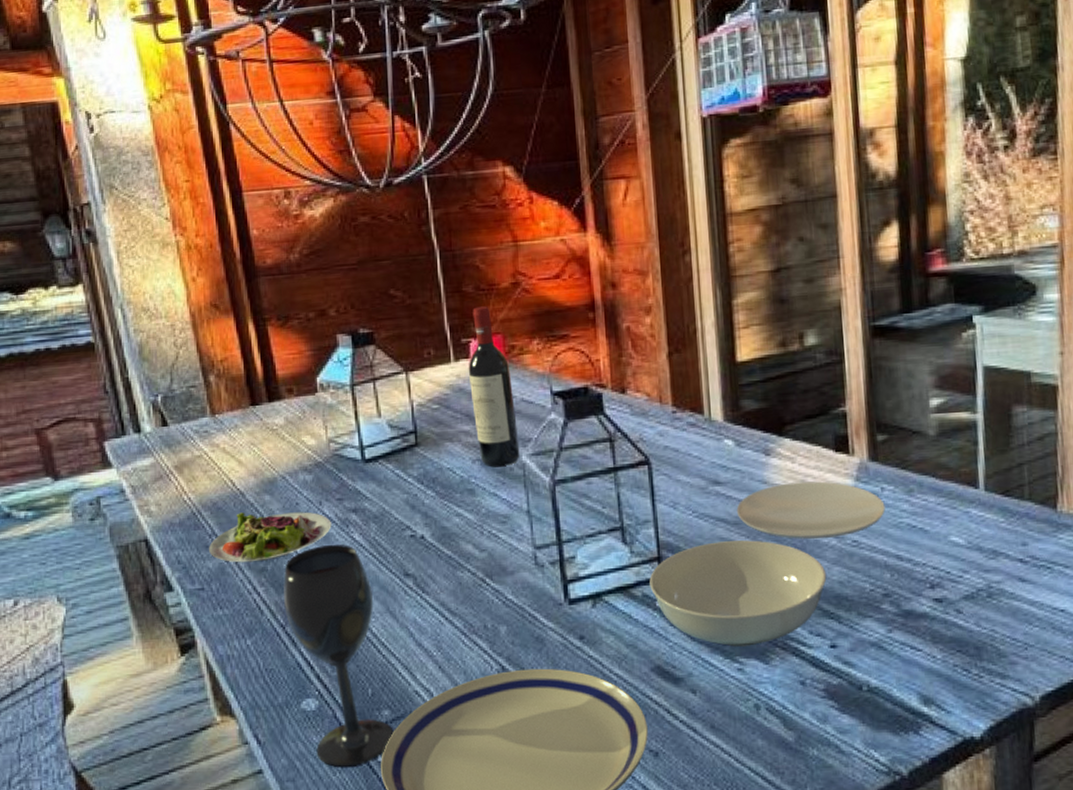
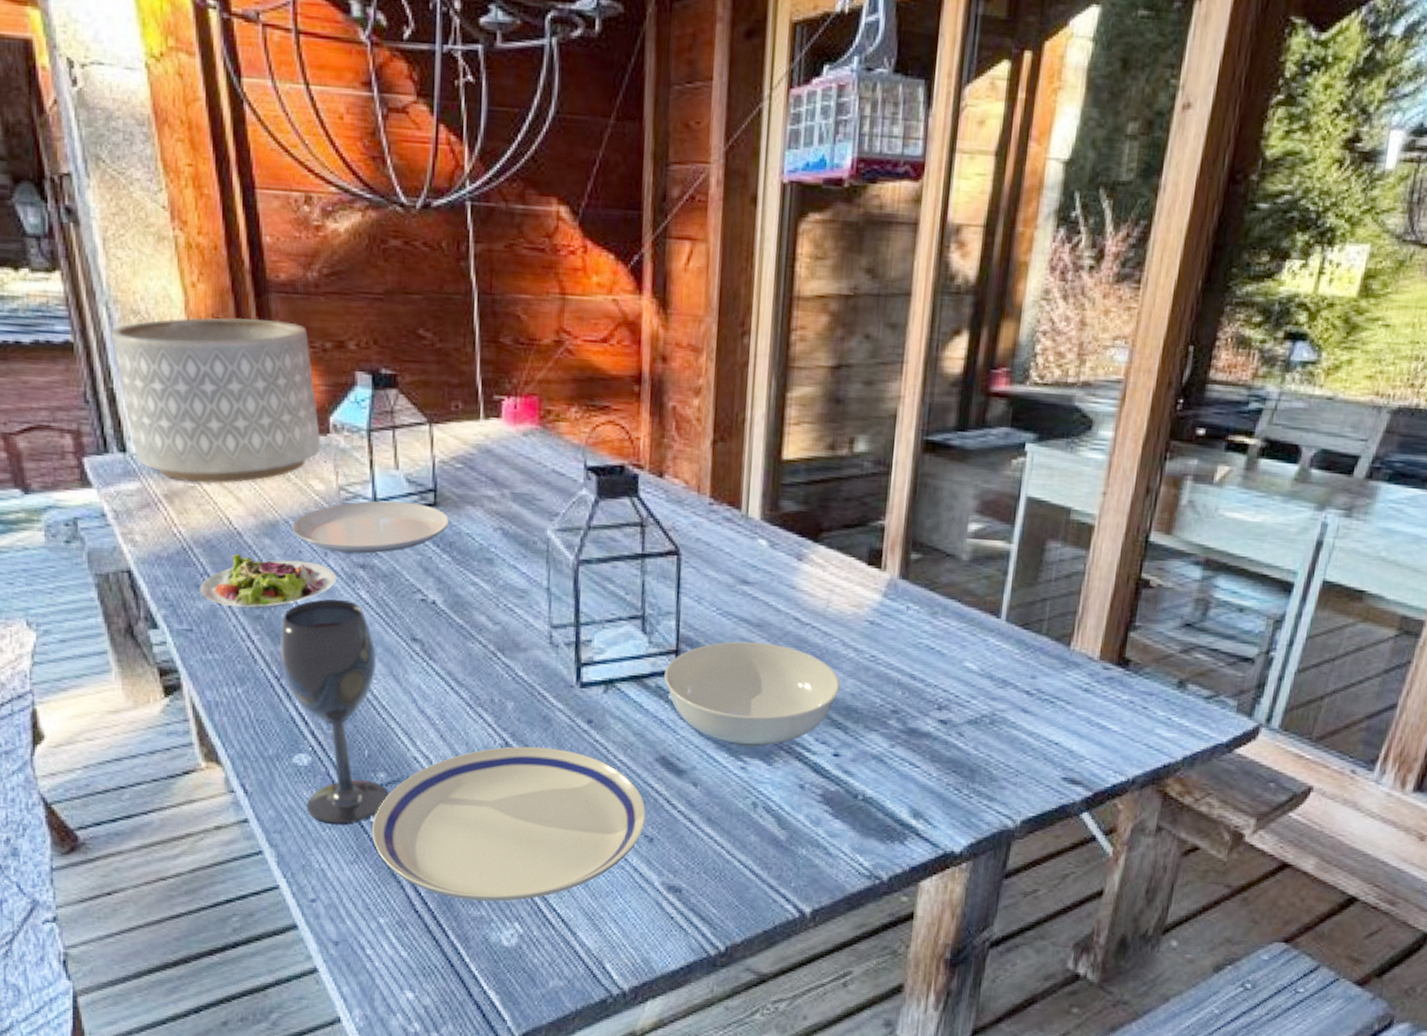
planter: none [125,299,311,452] -> present [110,317,321,484]
plate: none [288,445,430,500] -> present [292,500,449,554]
wine bottle: present [468,306,520,466] -> none [498,362,546,538]
plate: present [736,481,885,540] -> none [760,591,908,651]

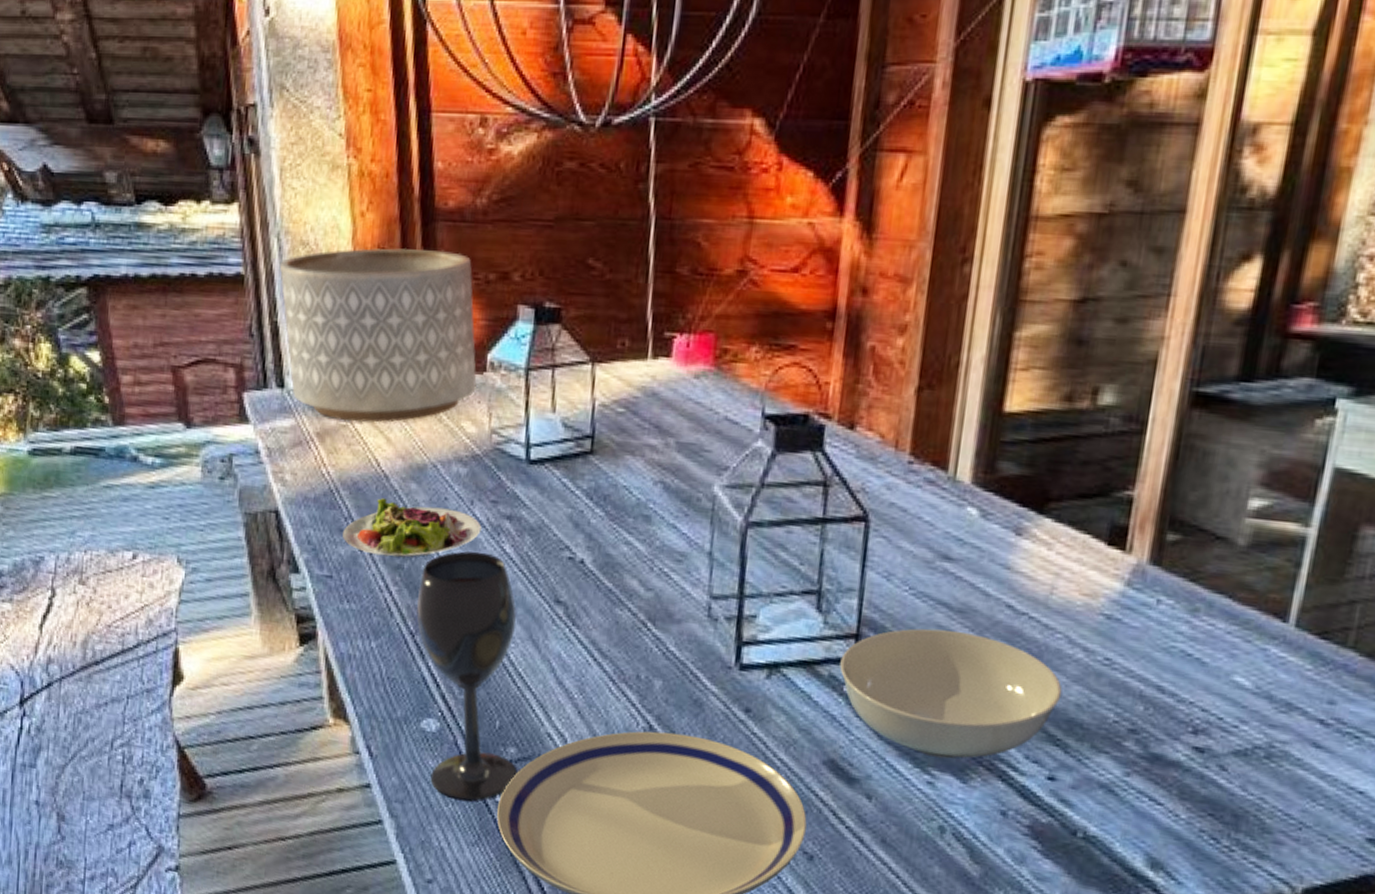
plate: present [292,500,449,554] -> none [439,446,605,504]

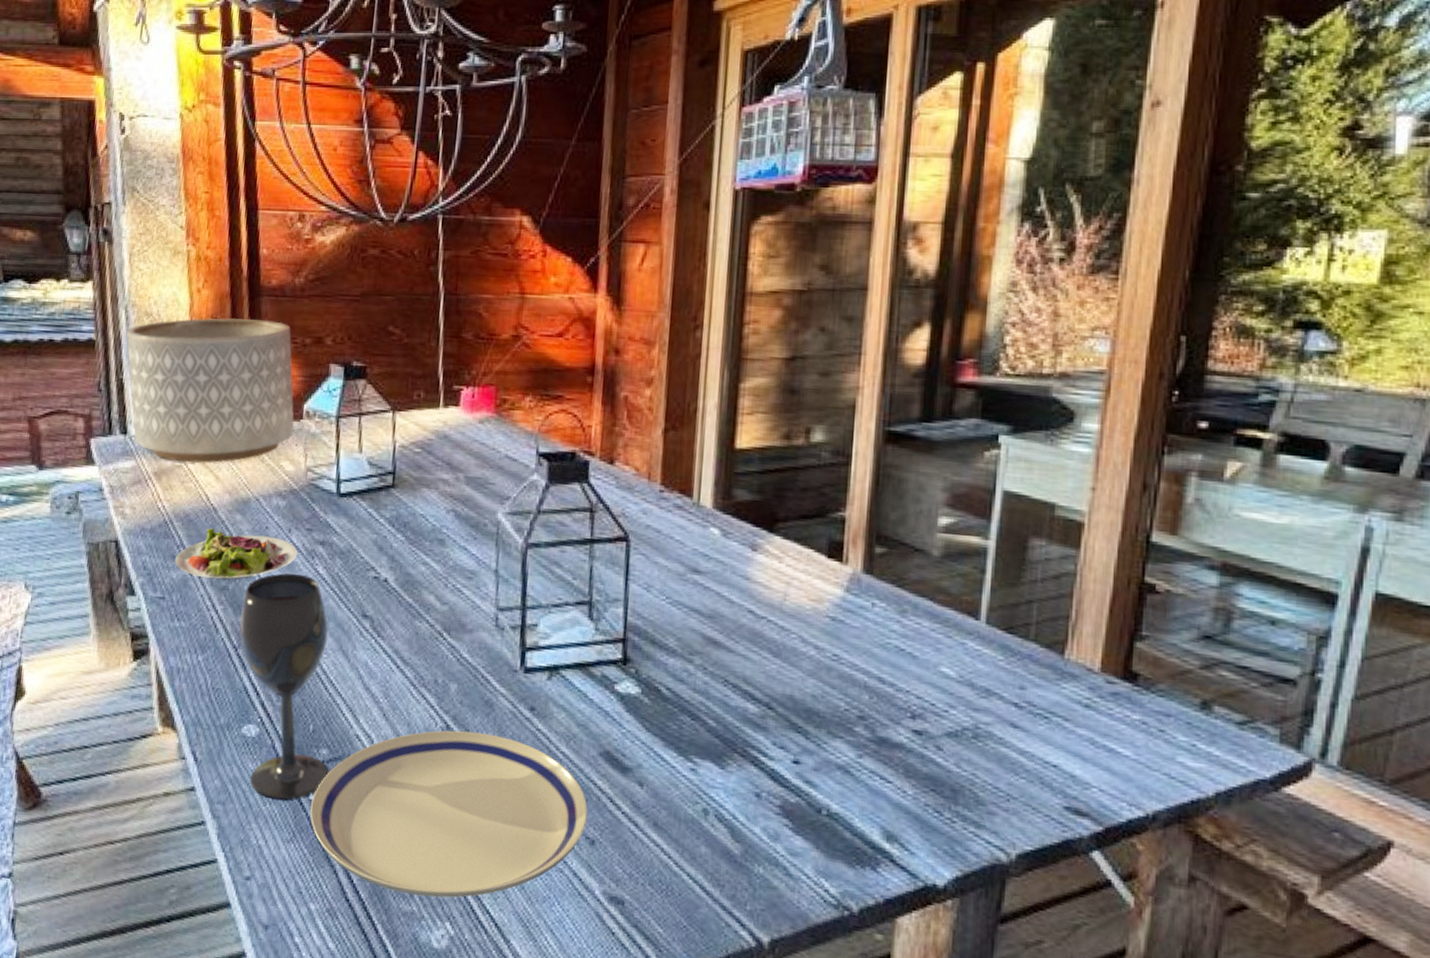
bowl: present [839,628,1063,759] -> none [610,632,800,747]

